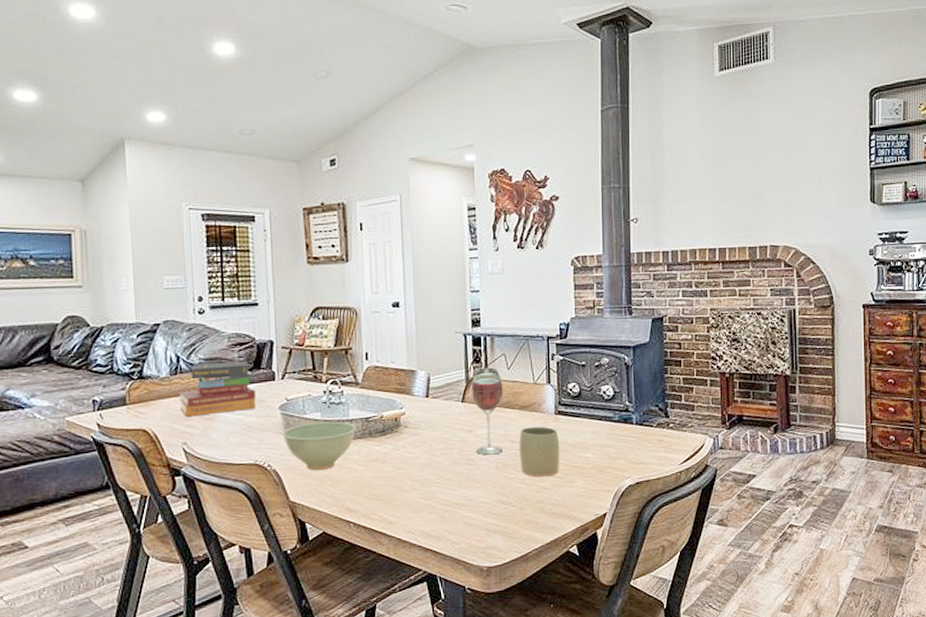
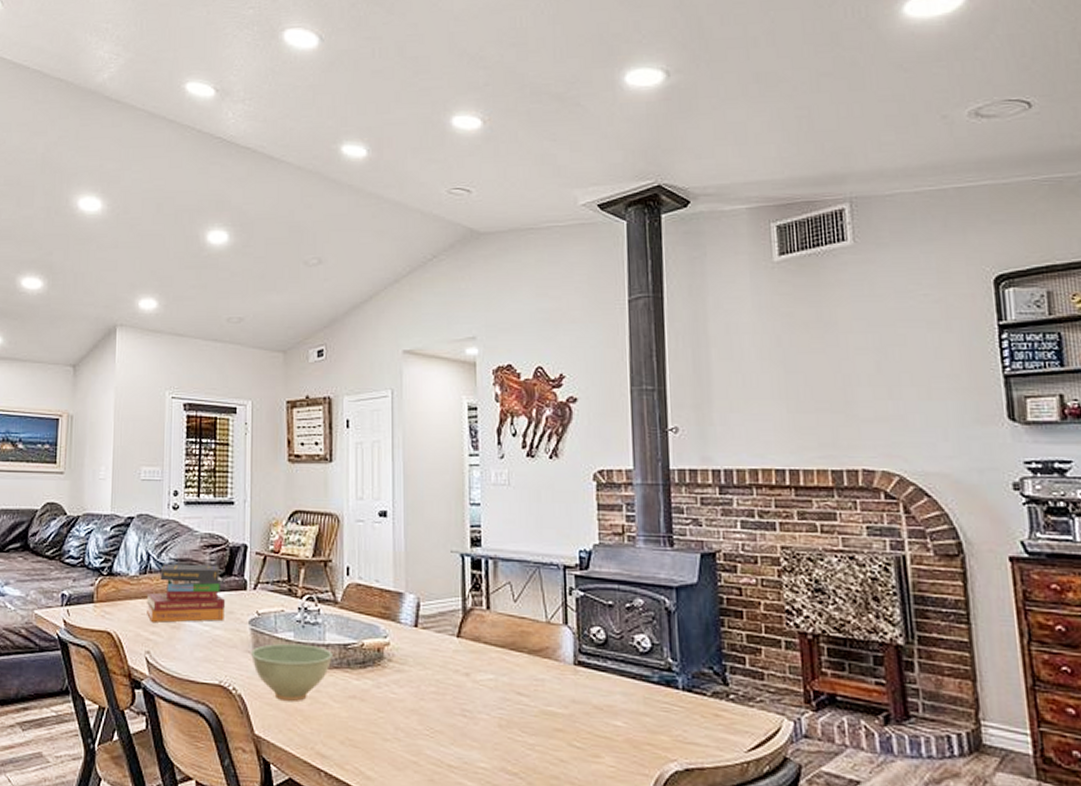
wineglass: present [472,367,503,455] -> none [470,597,508,708]
mug: present [518,426,560,477] -> none [527,677,581,745]

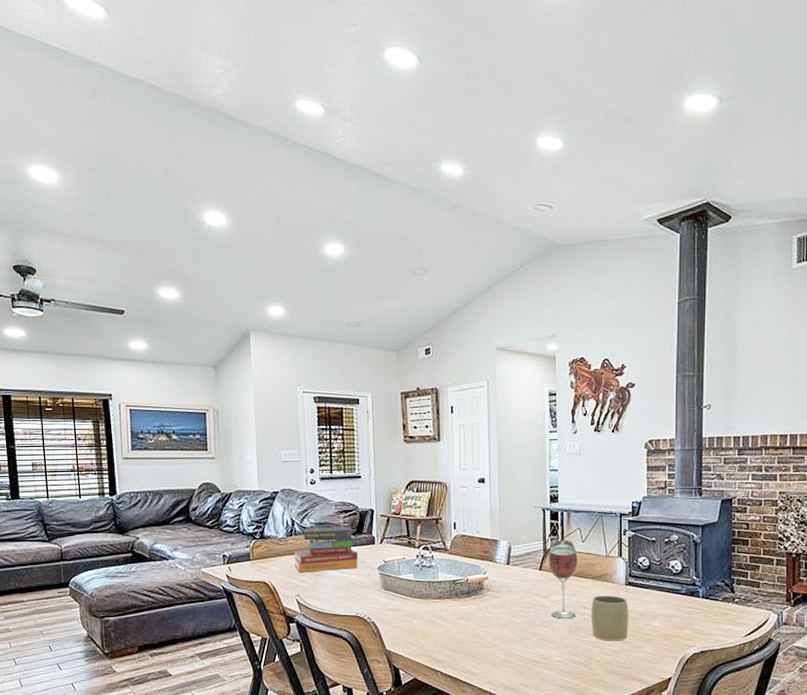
bowl: present [250,643,333,702] -> none [380,582,444,625]
wineglass: none [470,597,508,708] -> present [549,540,578,619]
mug: none [527,677,581,745] -> present [590,595,629,641]

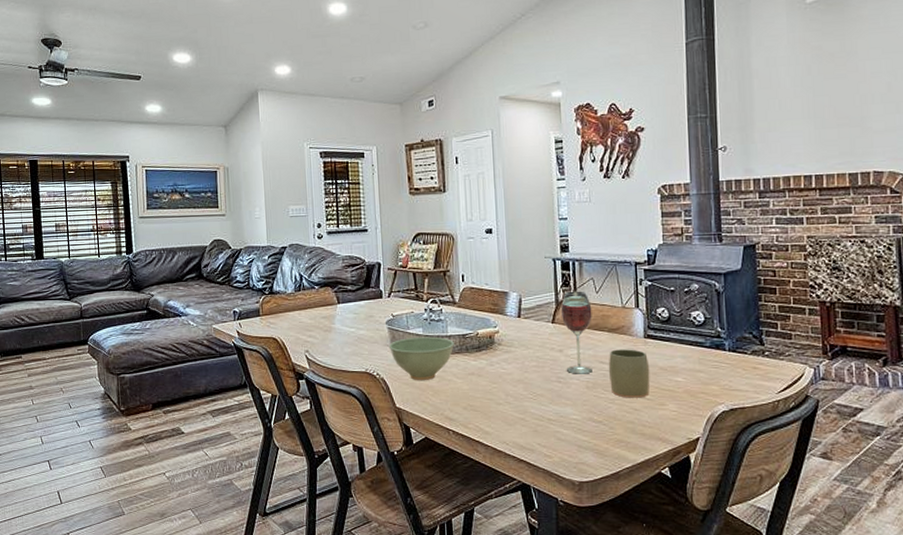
books: present [293,526,358,572] -> none [302,280,366,328]
bowl: none [380,582,444,625] -> present [388,336,454,381]

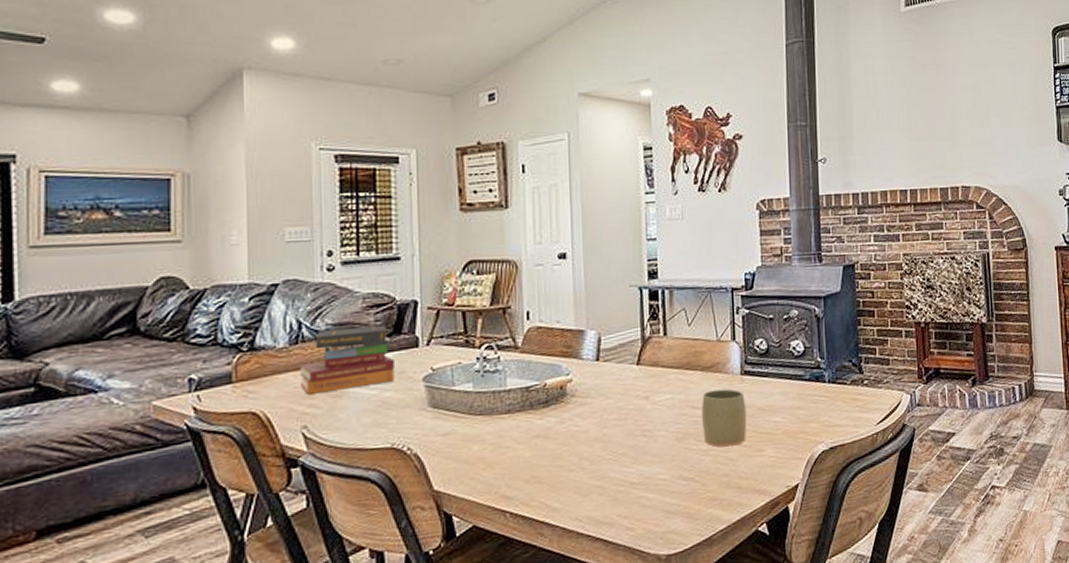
books: none [302,280,366,328] -> present [299,324,395,394]
bowl: present [388,336,454,381] -> none [425,392,515,452]
wineglass: present [561,291,592,374] -> none [648,324,684,425]

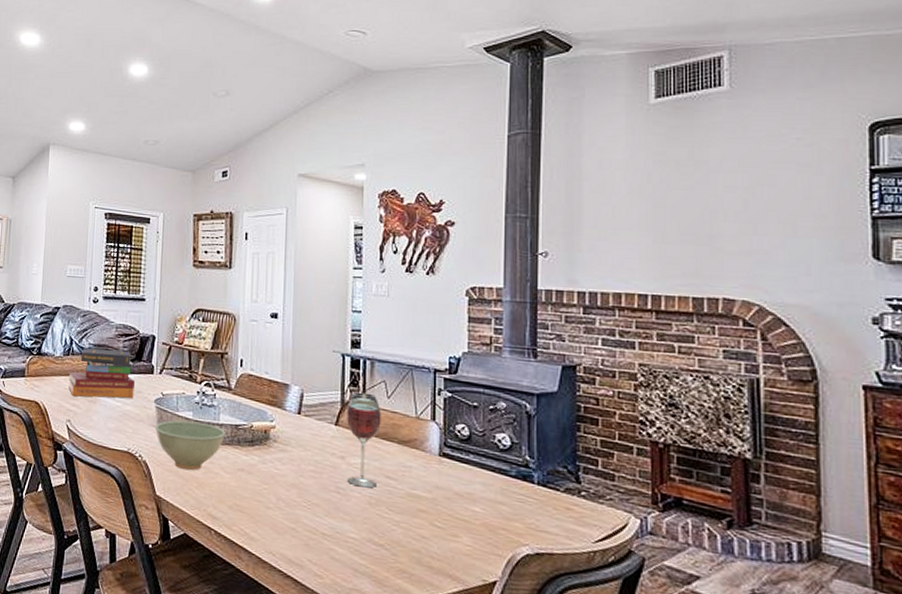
bowl: none [425,392,515,452] -> present [154,420,225,470]
wineglass: none [648,324,684,425] -> present [347,392,381,488]
mug: present [701,389,747,447] -> none [395,464,443,525]

